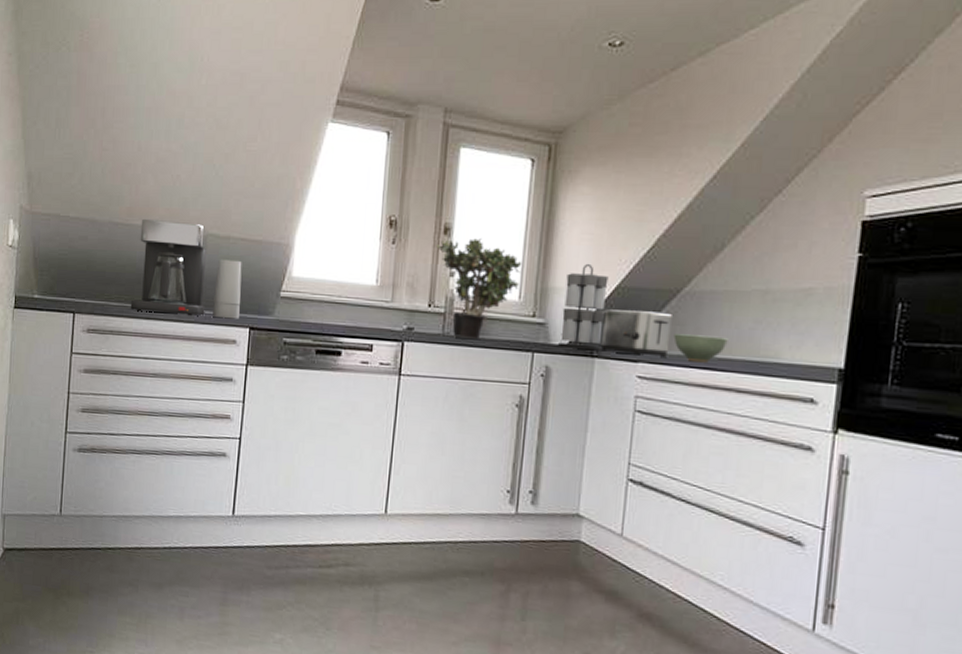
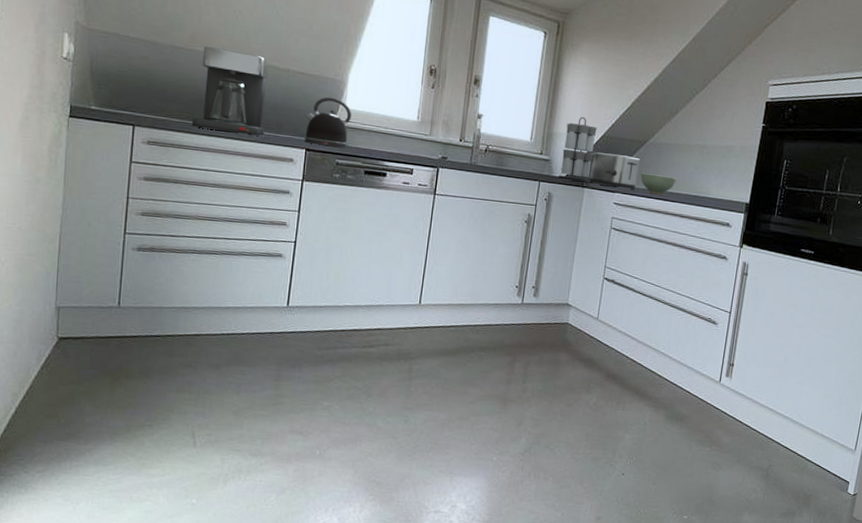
canister: present [213,259,242,320] -> none [272,88,300,141]
kettle: none [247,264,299,324] -> present [304,96,352,149]
potted plant: present [436,237,522,339] -> none [468,88,534,169]

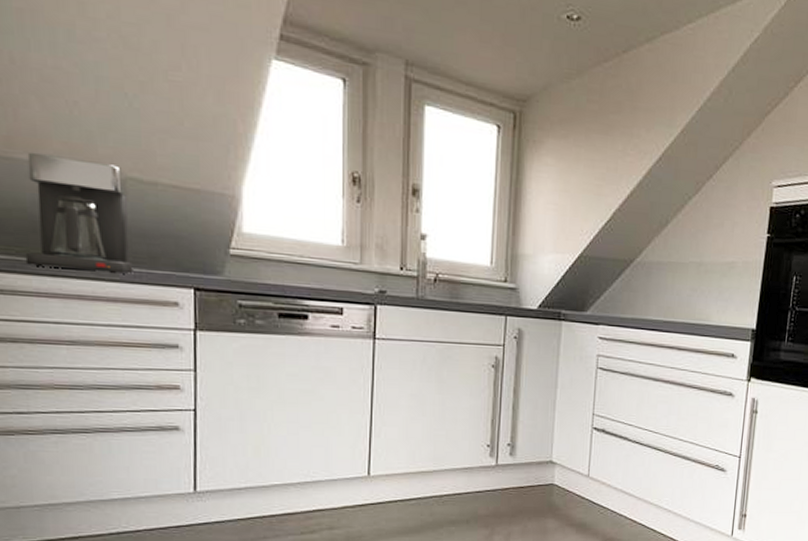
kettle: present [304,96,352,149] -> none [187,217,253,285]
spice rack: present [557,116,597,183] -> none [528,232,572,315]
toaster: present [588,152,641,190] -> none [566,276,628,320]
bowl: present [640,173,677,195] -> none [628,299,671,325]

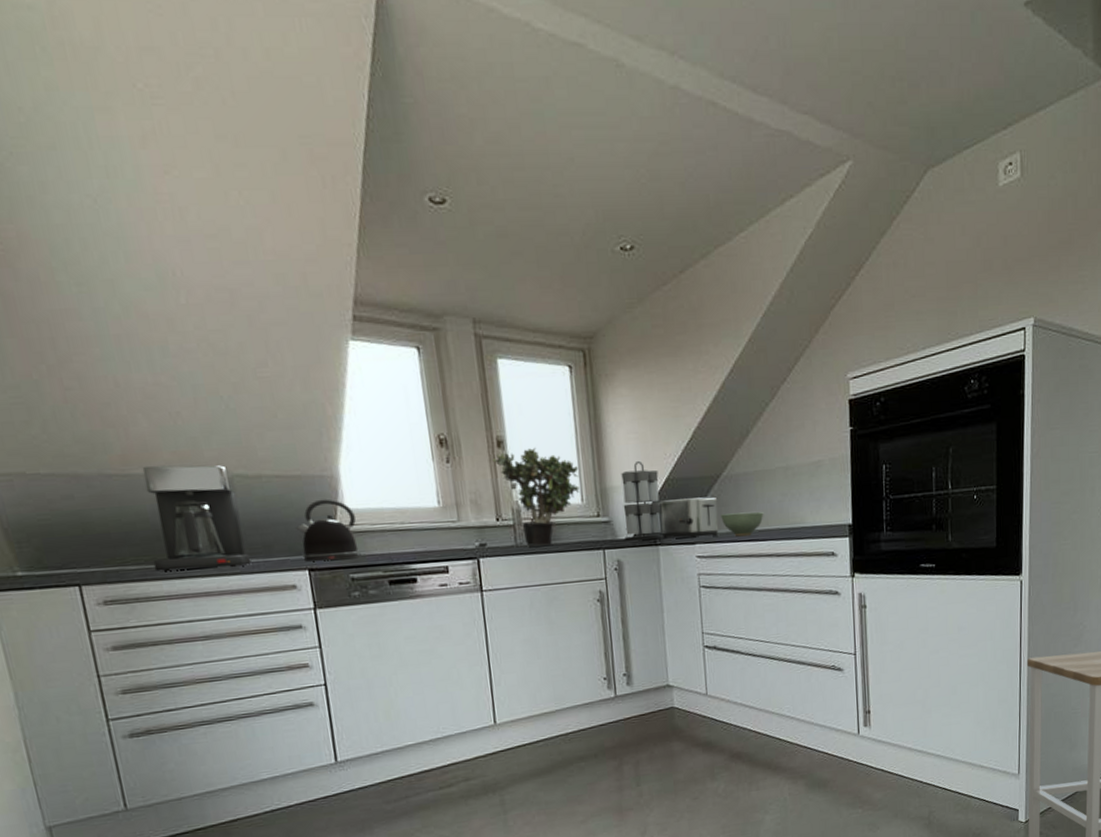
kettle: none [187,217,253,285] -> present [296,498,361,563]
potted plant: none [405,201,492,303] -> present [492,447,580,547]
spice rack: none [528,232,572,315] -> present [621,460,663,541]
toaster: none [566,276,628,320] -> present [658,497,719,539]
bowl: none [628,299,671,325] -> present [720,511,764,537]

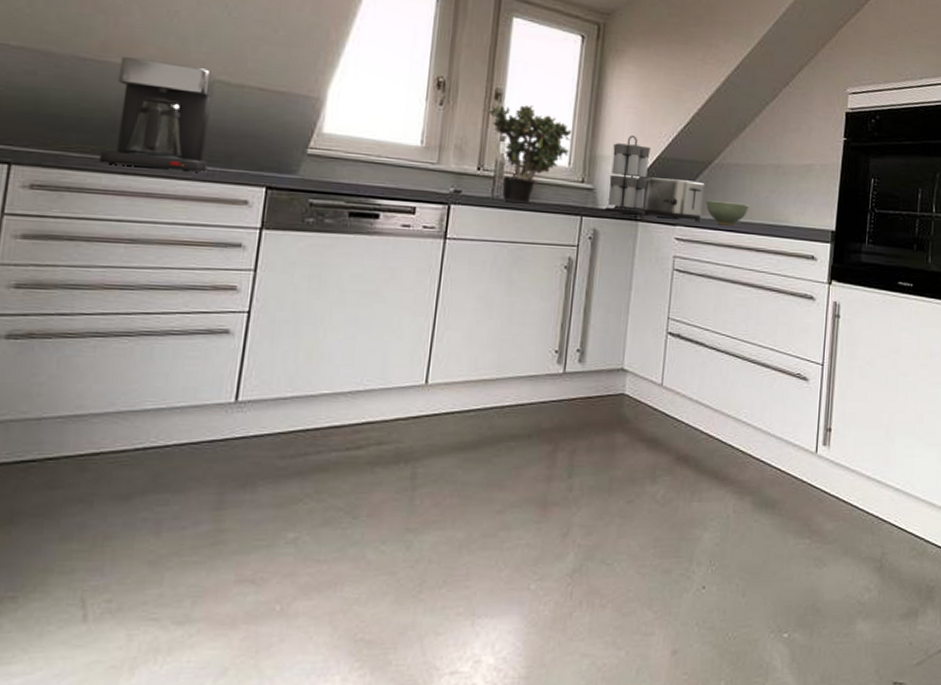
kettle: present [296,498,361,563] -> none [264,118,331,184]

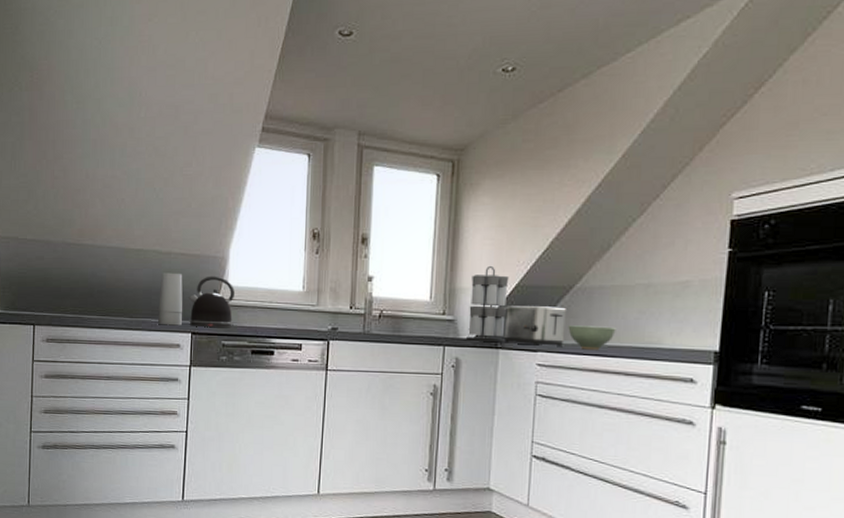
coffee maker: present [98,56,216,173] -> none [84,238,152,325]
canister: none [217,109,260,178] -> present [158,272,183,326]
kettle: none [264,118,331,184] -> present [188,276,234,328]
potted plant: present [487,104,572,203] -> none [355,245,432,336]

